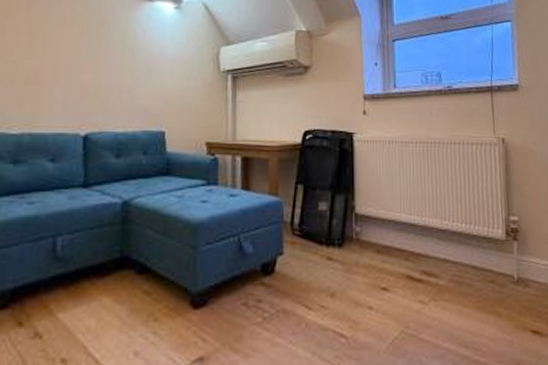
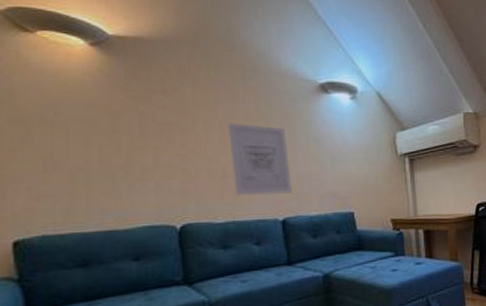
wall art: none [36,25,101,106] -> present [227,122,292,196]

